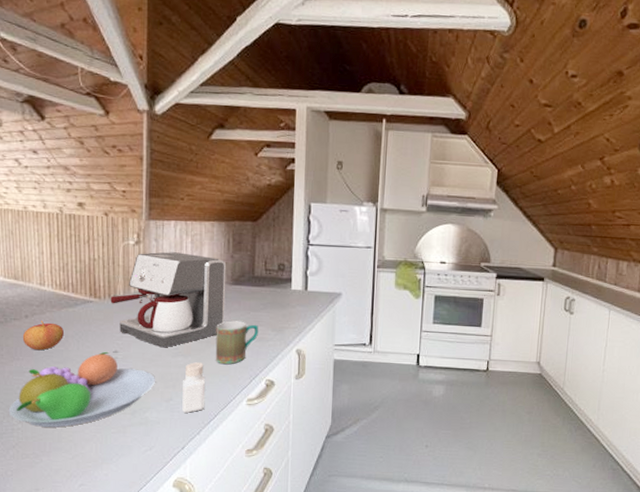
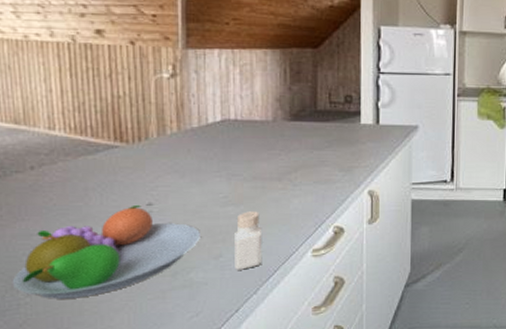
apple: present [22,320,64,351] -> none [27,171,82,208]
coffee maker: present [110,252,227,348] -> none [140,85,284,197]
mug: present [215,321,258,364] -> none [273,162,323,211]

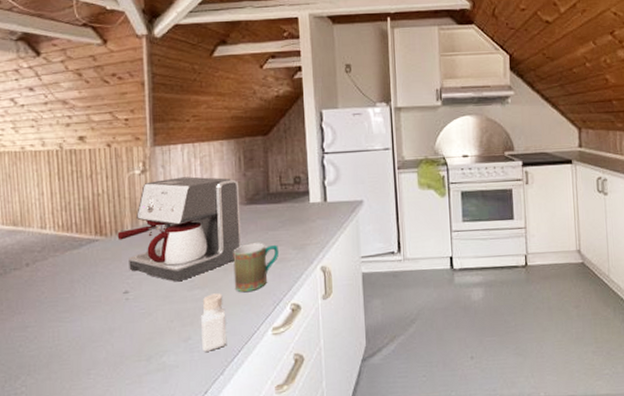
fruit bowl: present [12,204,200,299] -> none [10,293,171,387]
coffee maker: none [140,85,284,197] -> present [117,176,242,282]
mug: none [273,162,323,211] -> present [233,243,278,292]

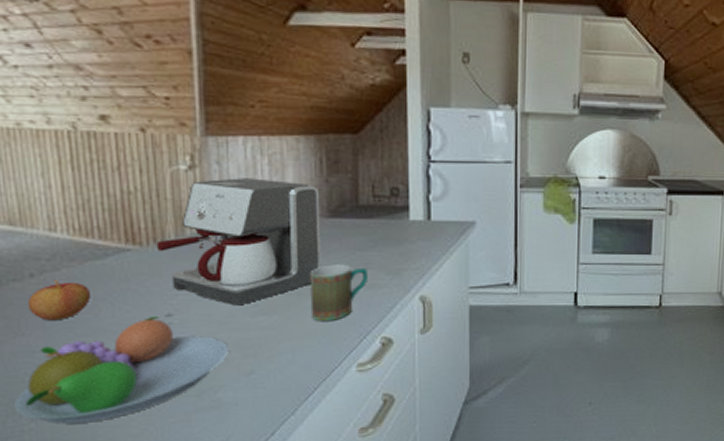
fruit bowl: none [10,293,171,387] -> present [13,315,228,424]
apple: none [23,266,69,301] -> present [27,279,90,321]
pepper shaker: present [201,293,227,352] -> none [268,321,300,388]

